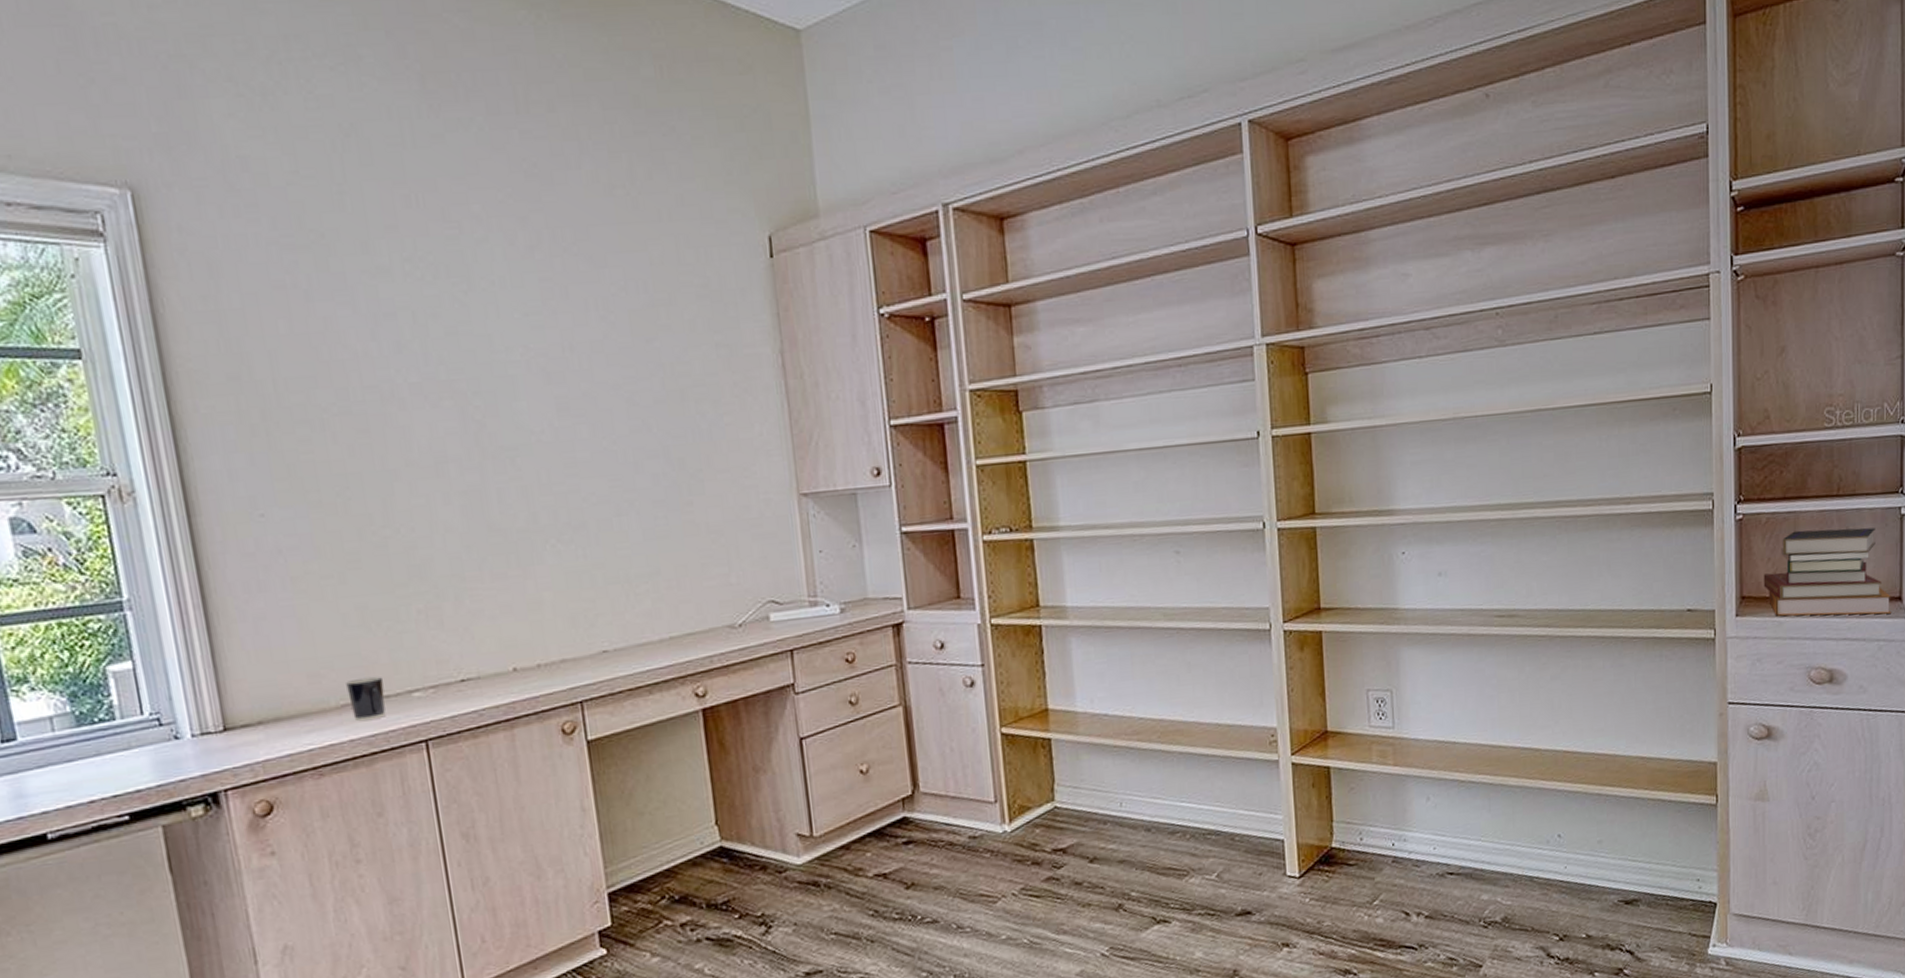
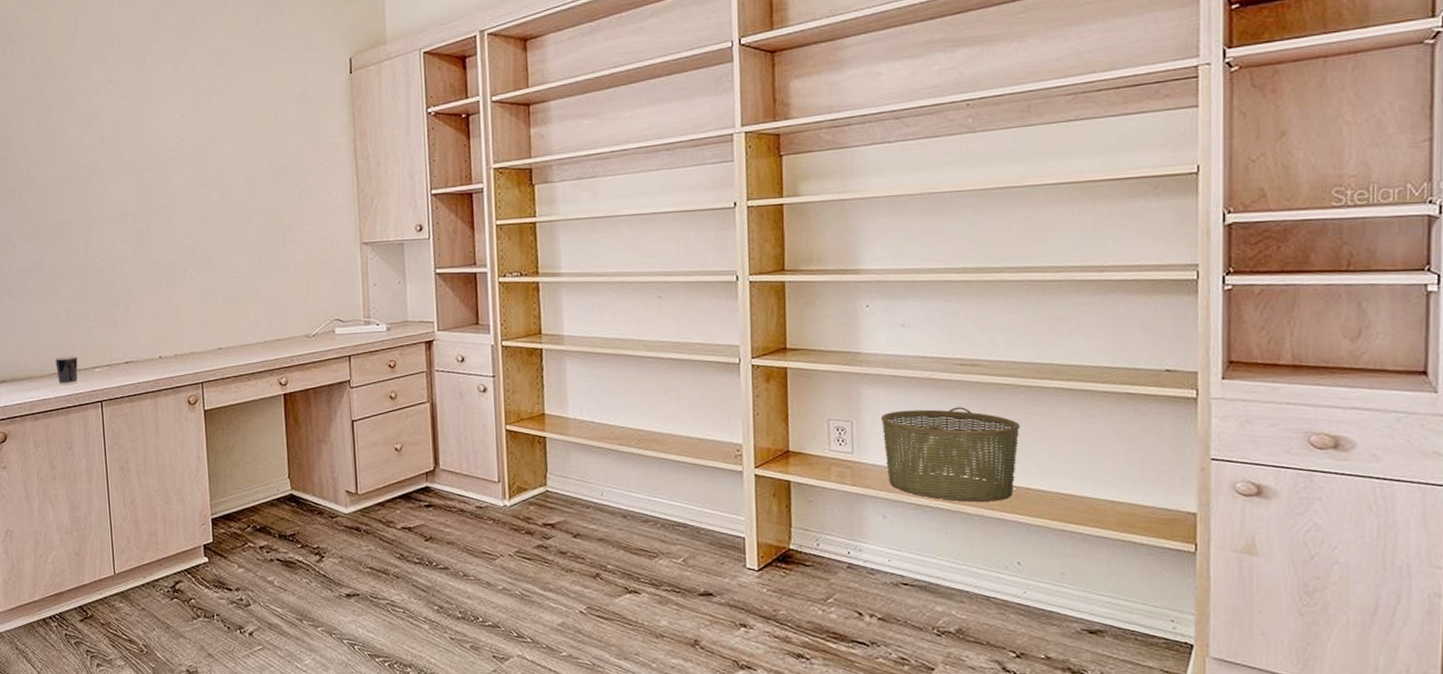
basket: none [1421,664,1557,773] -> present [881,407,1020,502]
books: present [1763,527,1891,616] -> none [1255,302,1413,387]

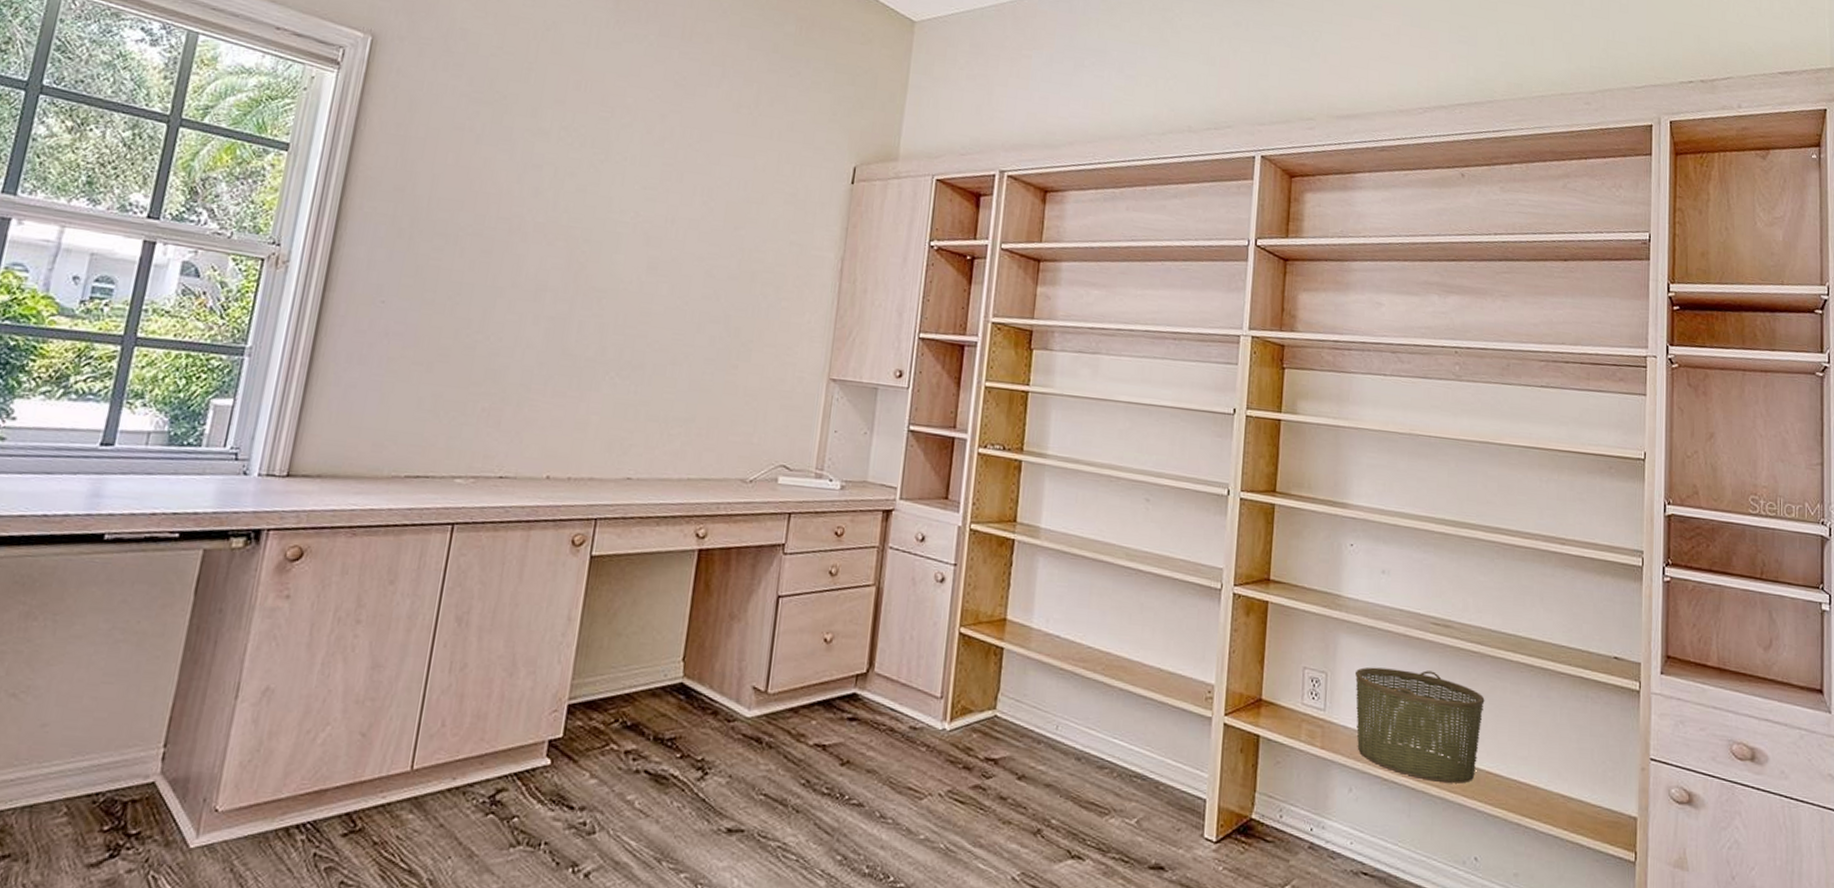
mug: present [55,356,78,386] -> none [398,455,434,496]

